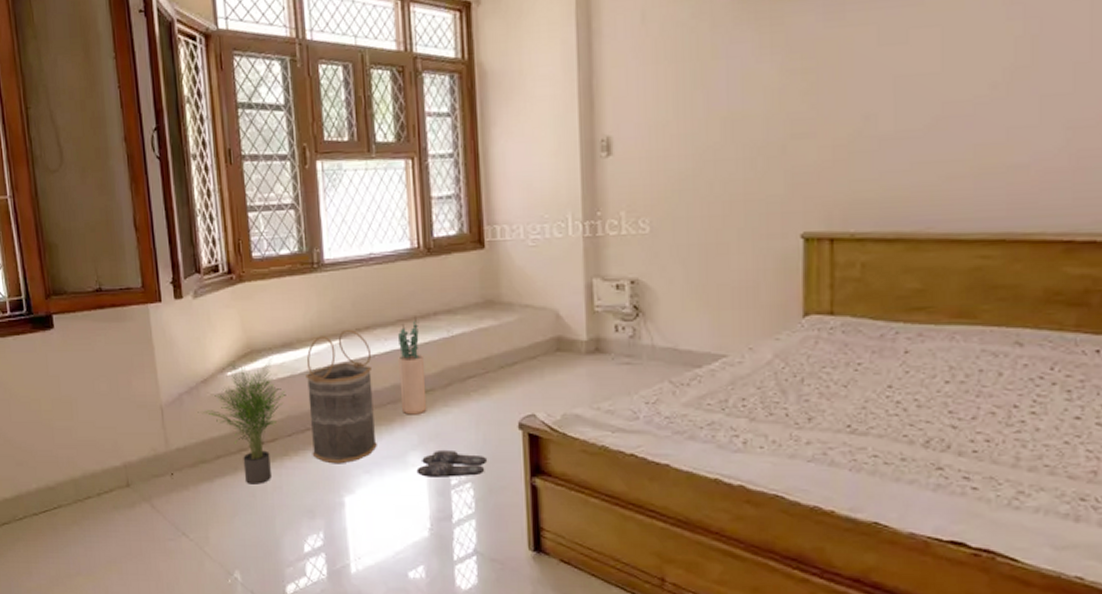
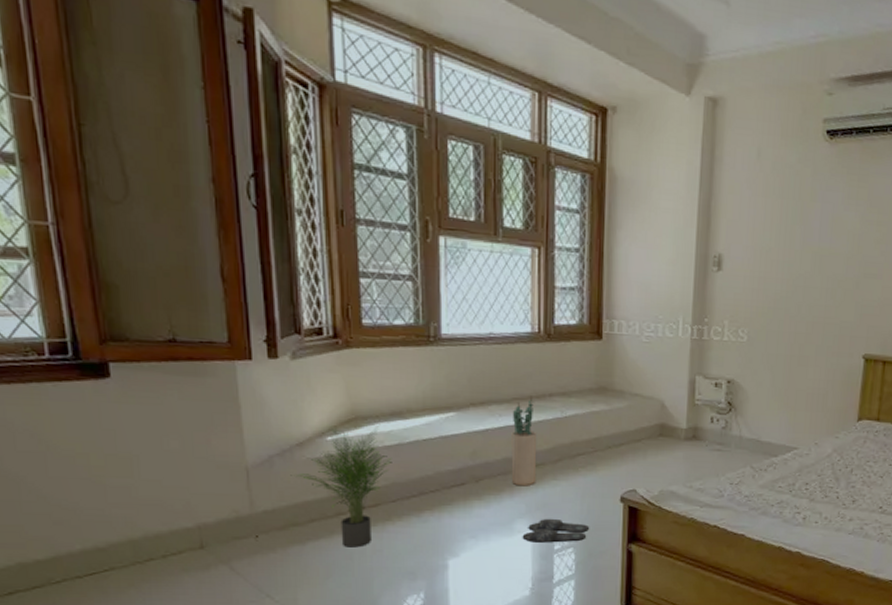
basket: present [305,330,377,464] -> none [414,404,485,530]

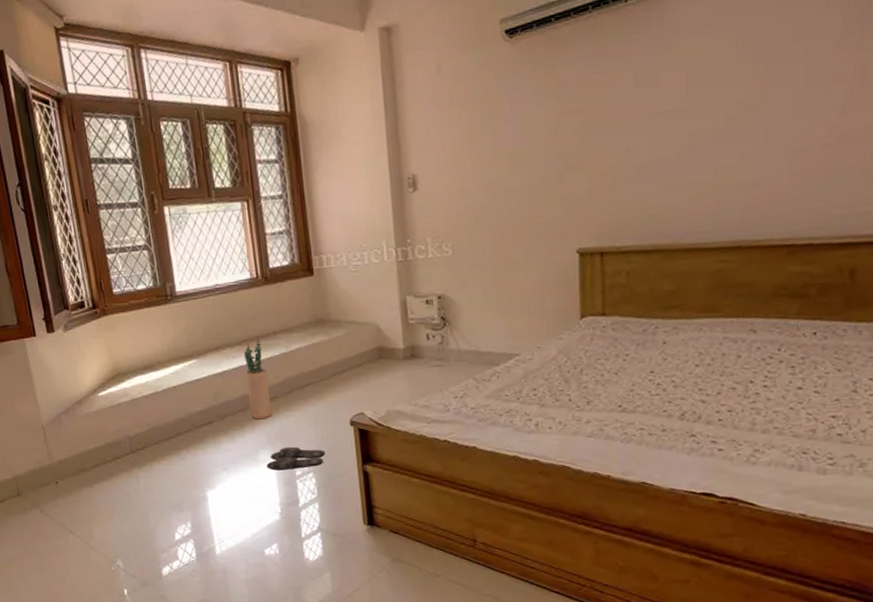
potted plant: present [295,426,391,548] -> none [79,379,150,487]

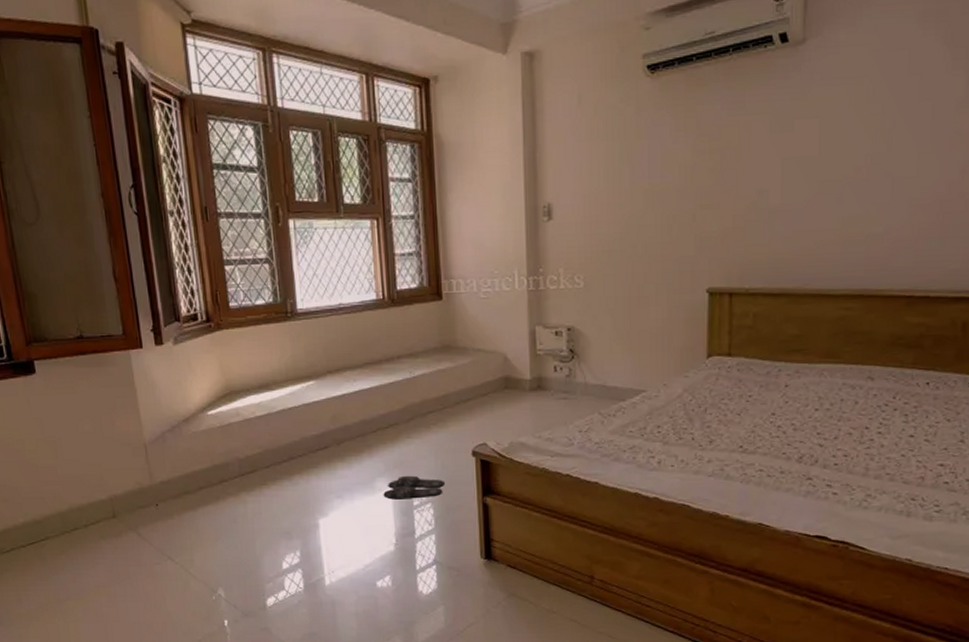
vase: present [244,336,272,420] -> none [366,359,392,446]

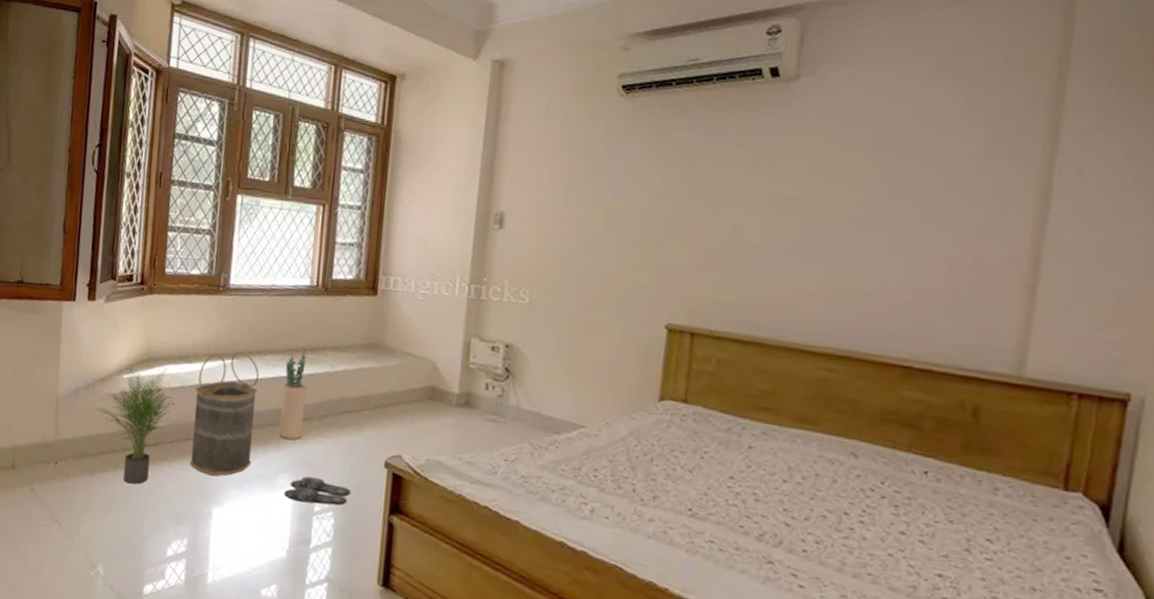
potted plant: none [184,398,263,512] -> present [94,367,174,485]
basket: none [281,372,348,491] -> present [189,351,260,476]
vase: none [366,359,392,446] -> present [279,348,308,440]

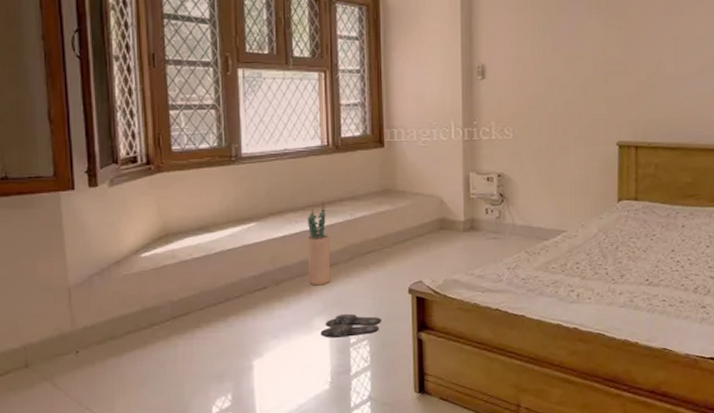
potted plant: present [94,367,174,485] -> none [113,240,199,356]
basket: present [189,351,260,476] -> none [220,214,285,332]

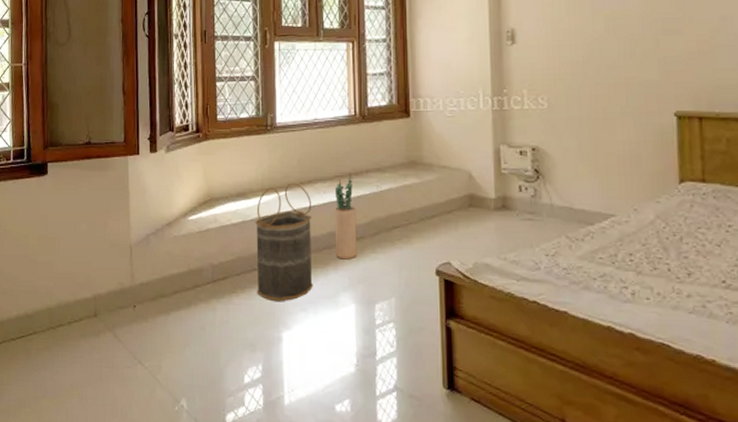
basket: none [220,214,285,332] -> present [255,183,313,302]
slippers: present [320,313,381,338] -> none [346,291,407,317]

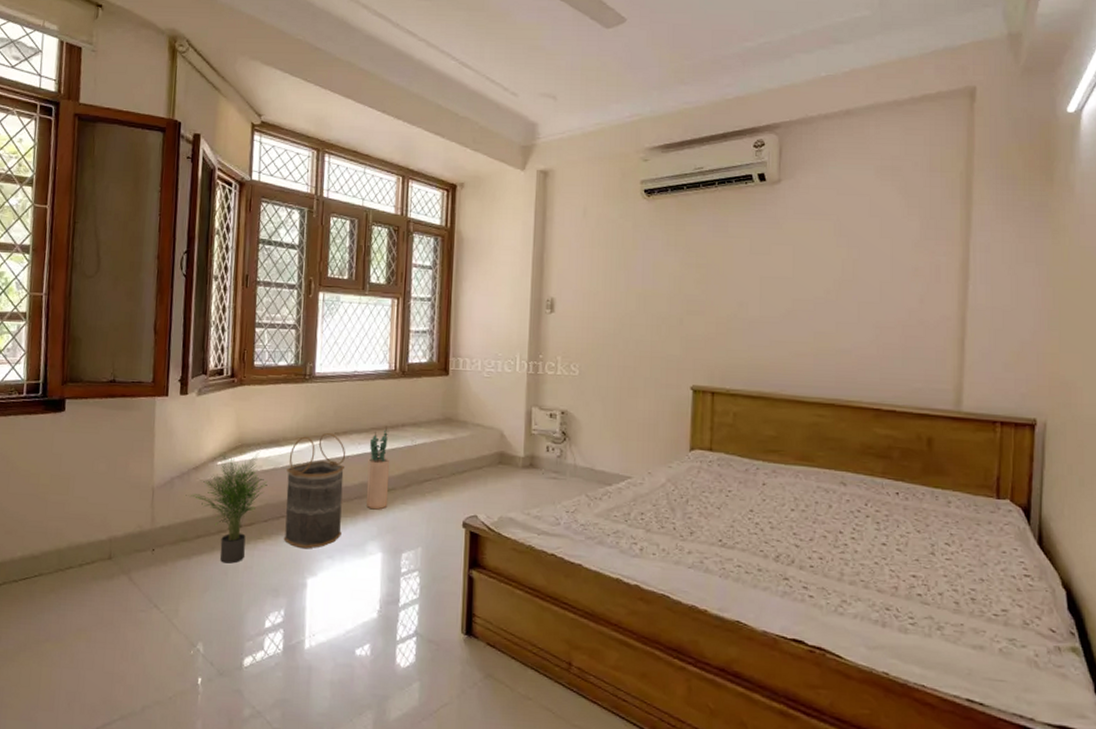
potted plant: none [165,206,236,318] -> present [189,452,266,564]

